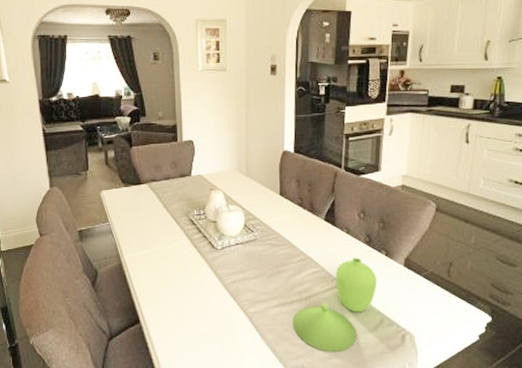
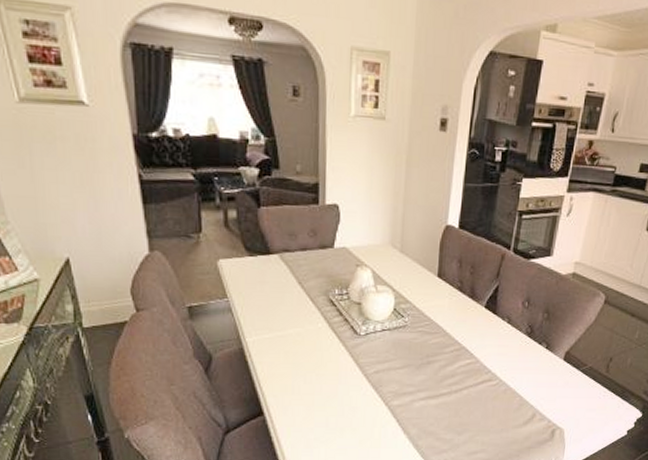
vase: present [292,257,377,353] -> none [439,349,534,447]

